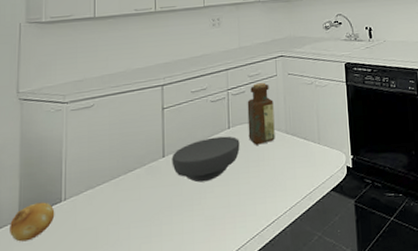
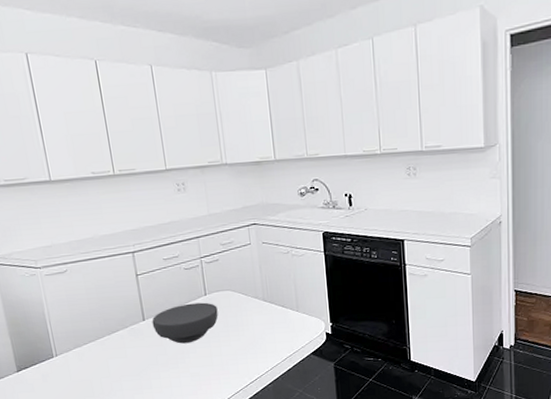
fruit: present [10,202,55,242] -> none [10,357,50,390]
bottle: present [247,82,275,145] -> none [221,251,253,311]

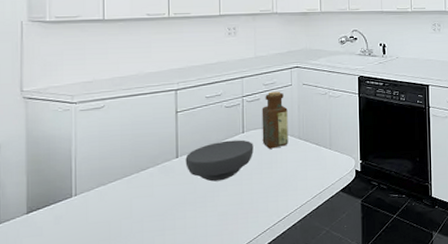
bottle: none [221,251,253,311] -> present [262,91,288,149]

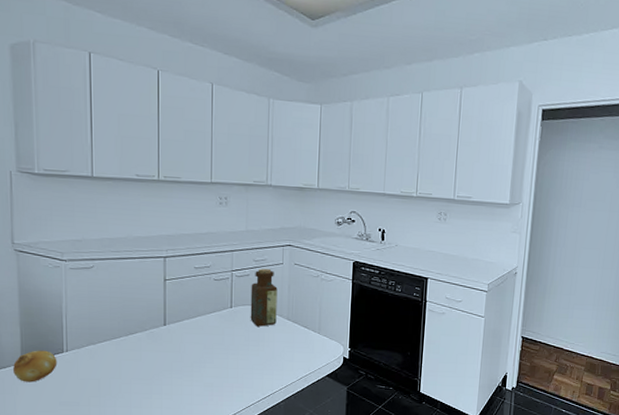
fruit: none [18,197,65,234] -> present [13,350,58,382]
bowl: present [185,140,254,182] -> none [173,313,241,353]

